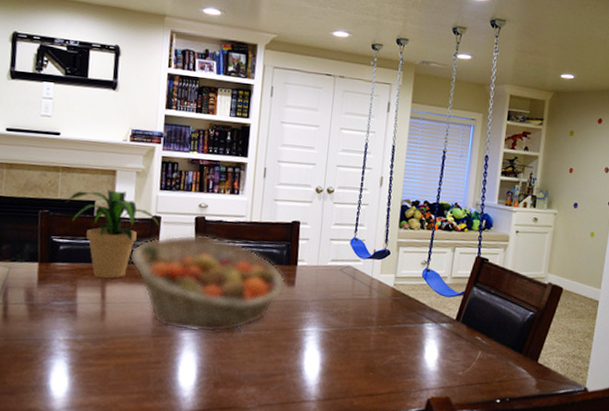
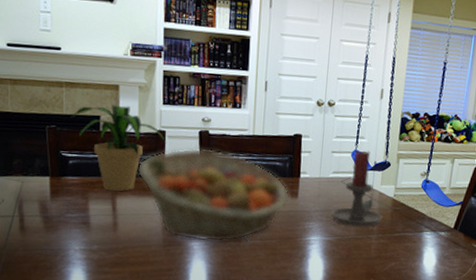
candle holder: none [329,238,383,318] -> present [331,150,383,227]

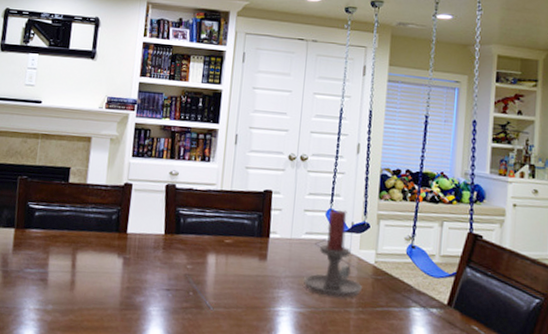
potted plant: present [71,105,167,191] -> none [43,156,133,247]
fruit basket: present [138,148,290,242] -> none [101,202,258,308]

